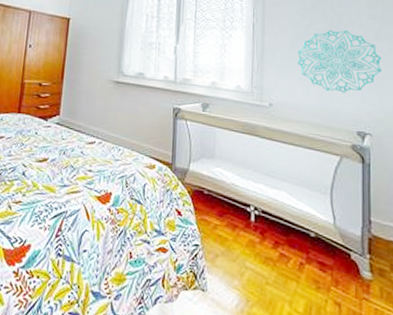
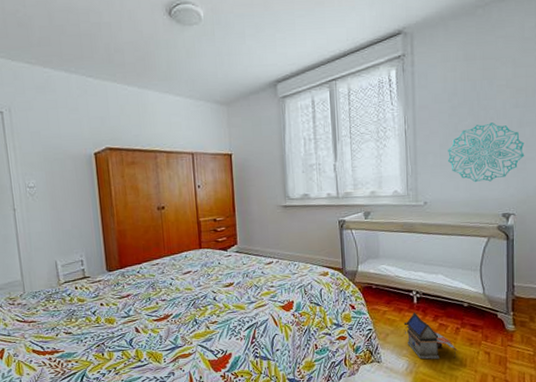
toy house: none [237,233,301,303] -> present [403,313,458,359]

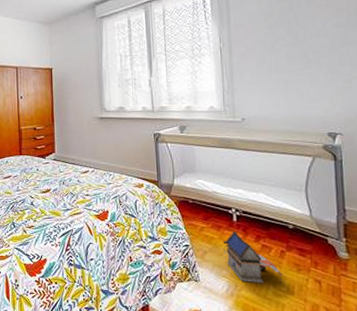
wall decoration: present [448,122,525,183] -> none [265,41,350,101]

